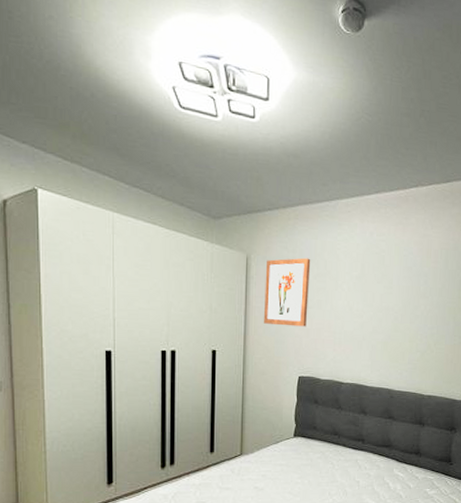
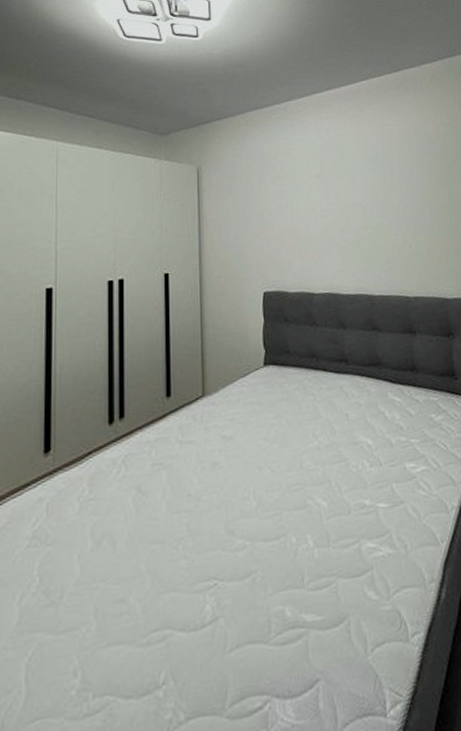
wall art: present [264,258,311,327] -> none [218,162,268,238]

